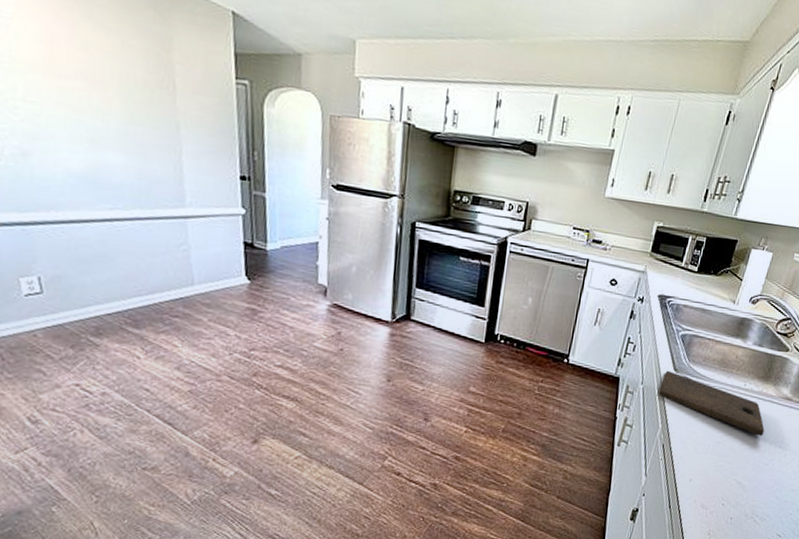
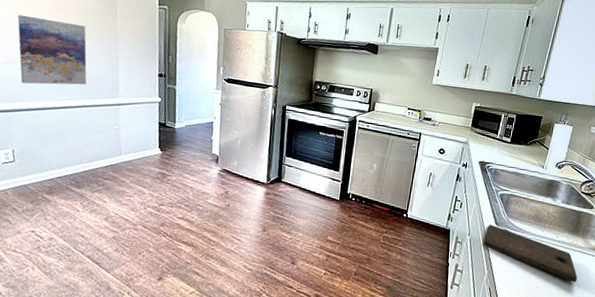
wall art: none [28,85,138,189] -> present [17,14,87,85]

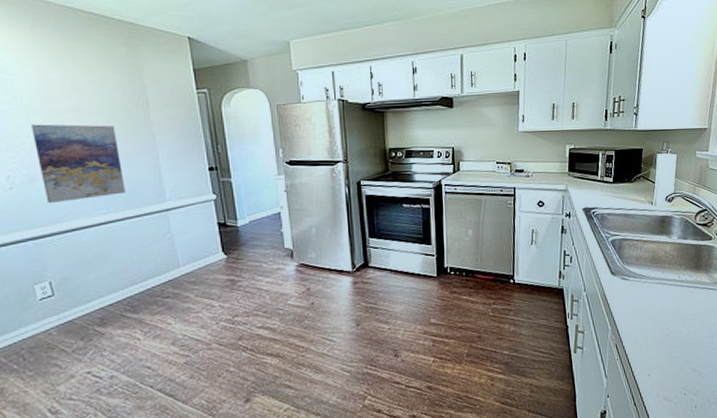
cutting board: present [483,224,577,282] -> none [601,274,707,323]

